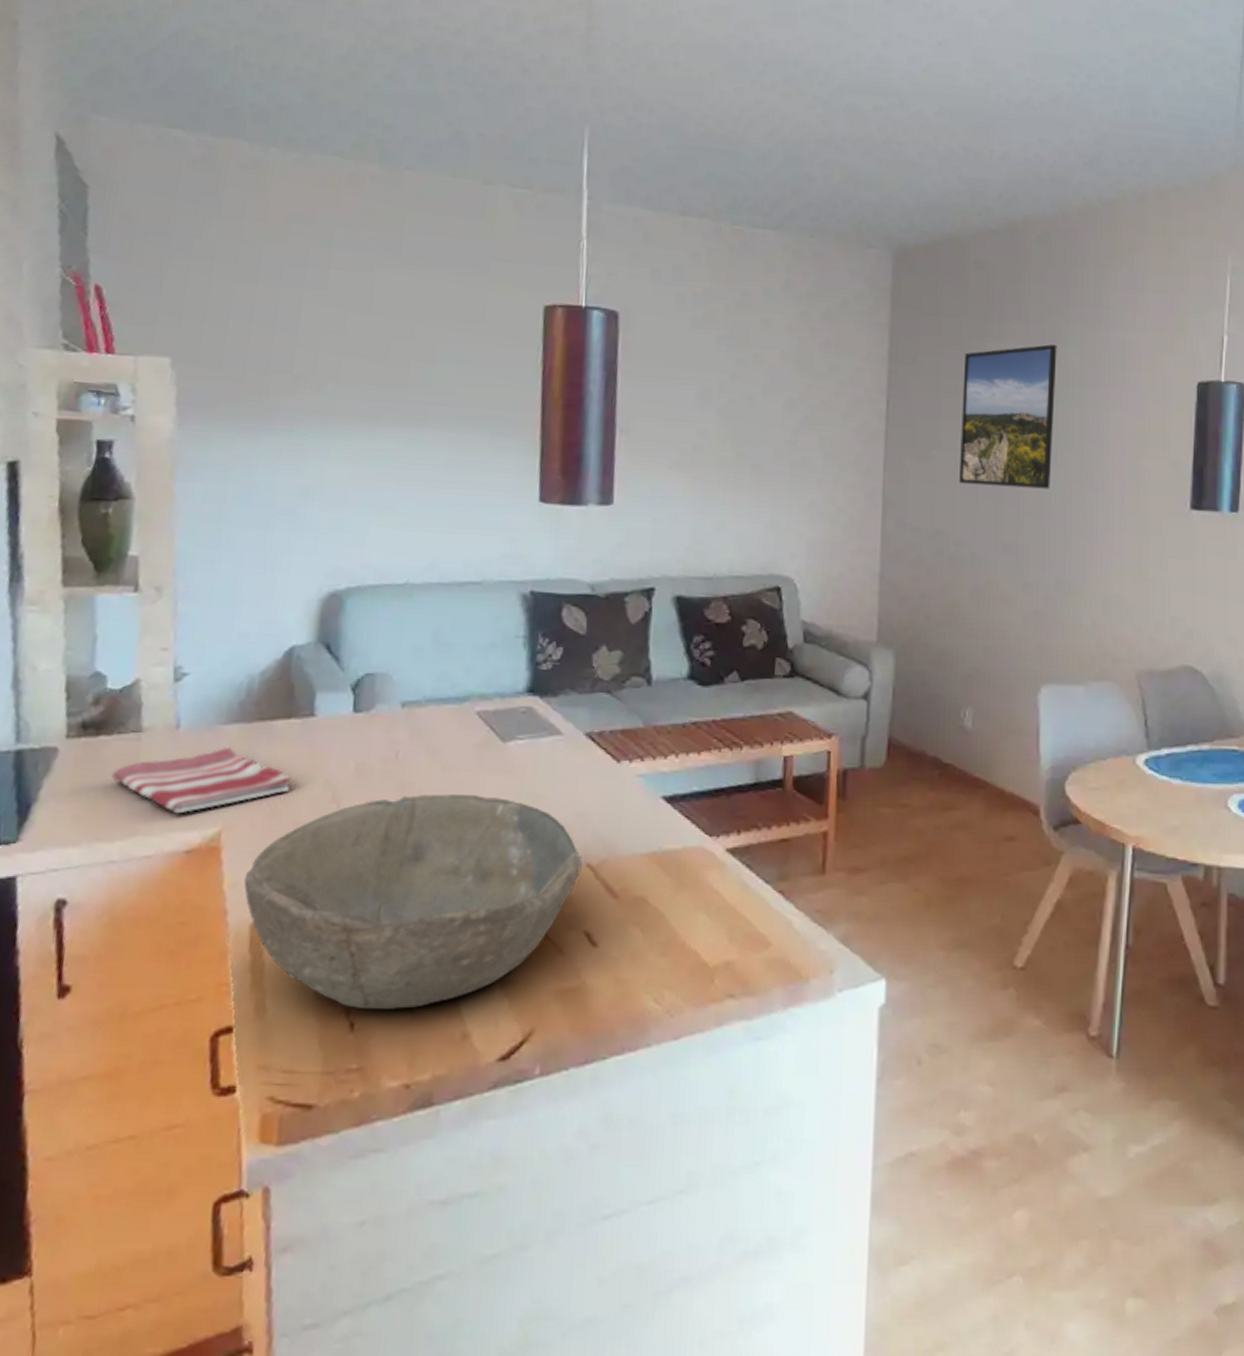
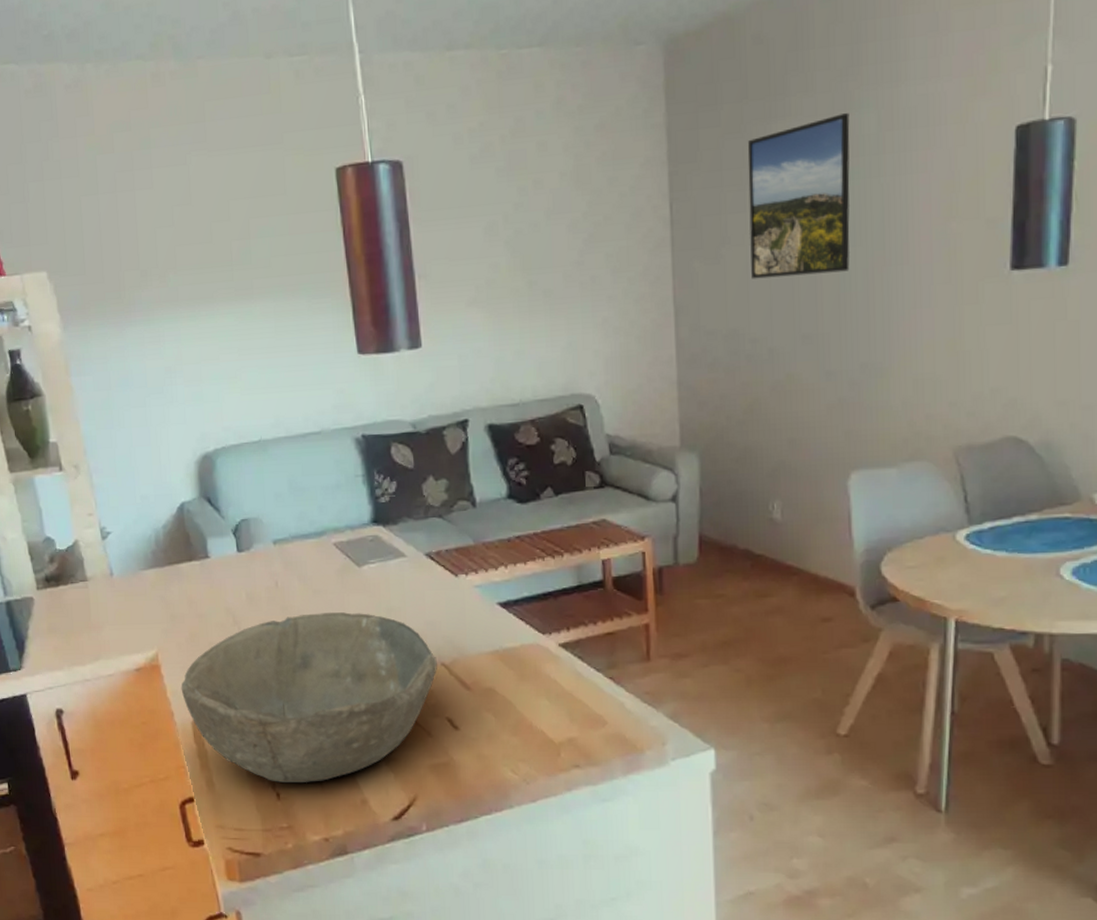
dish towel: present [111,747,292,814] -> none [73,587,201,642]

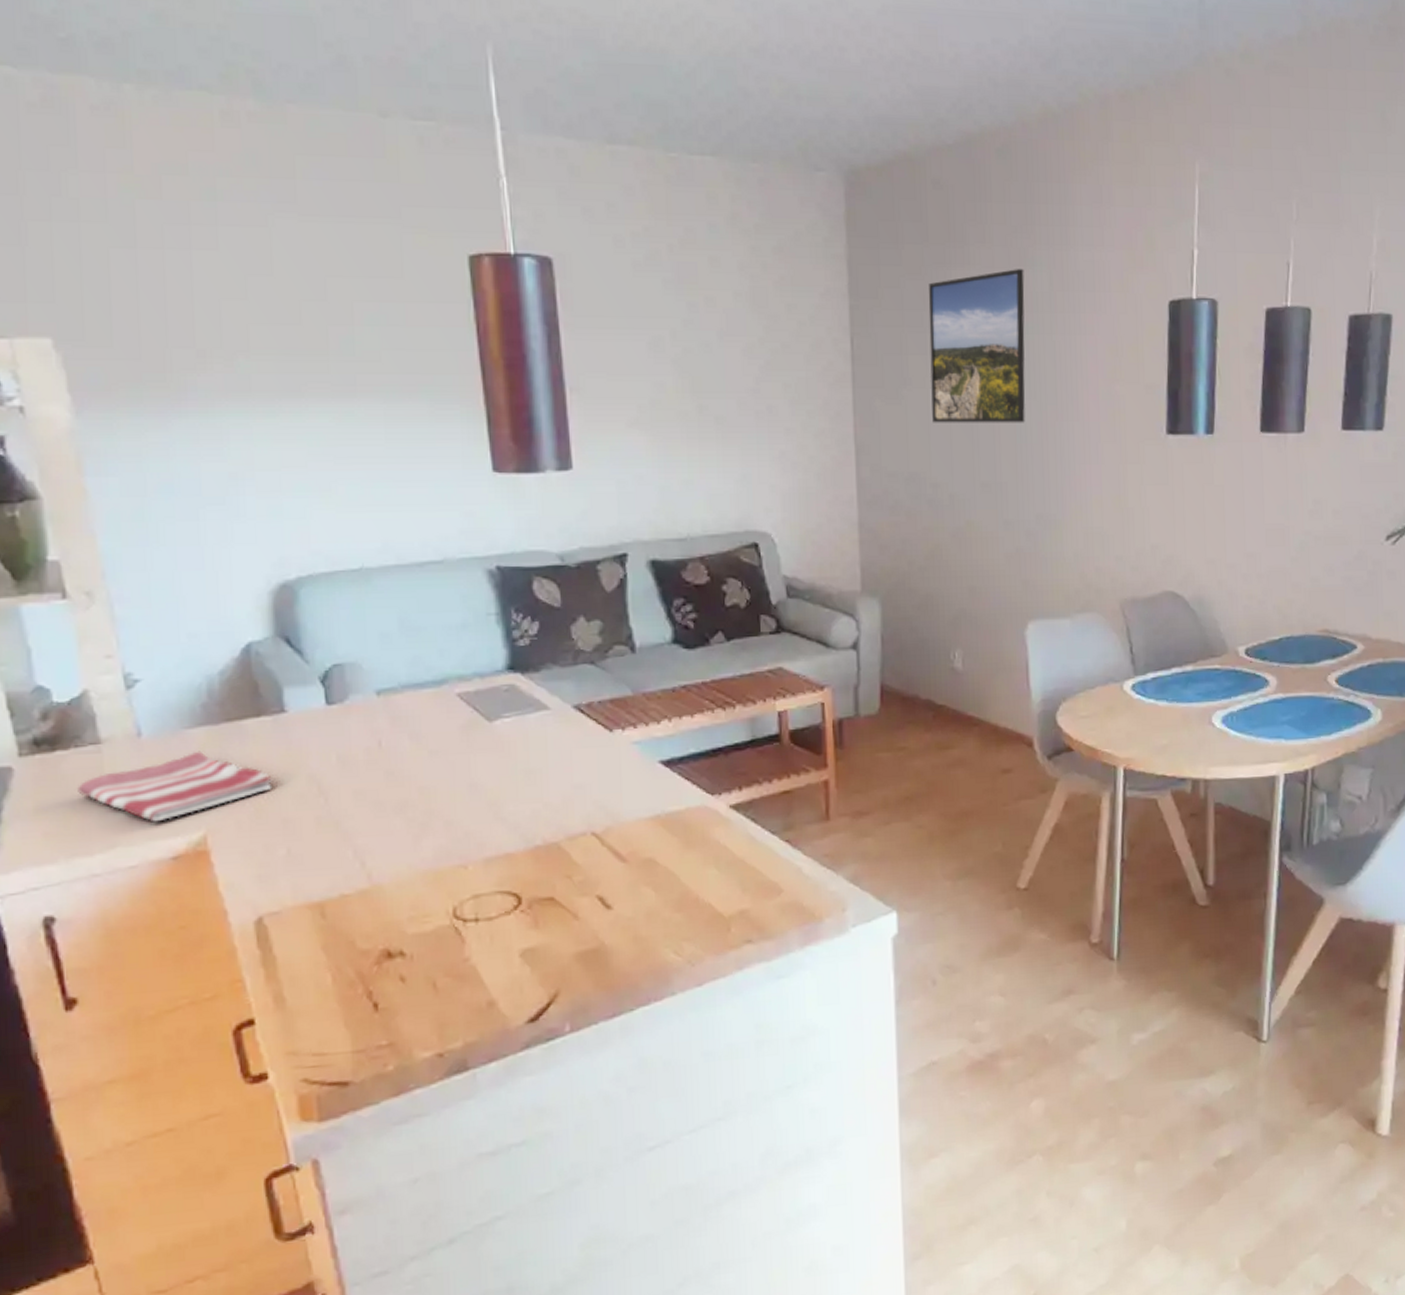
dish towel: none [73,587,201,642] -> present [76,751,273,822]
bowl: present [181,612,437,782] -> none [239,776,586,990]

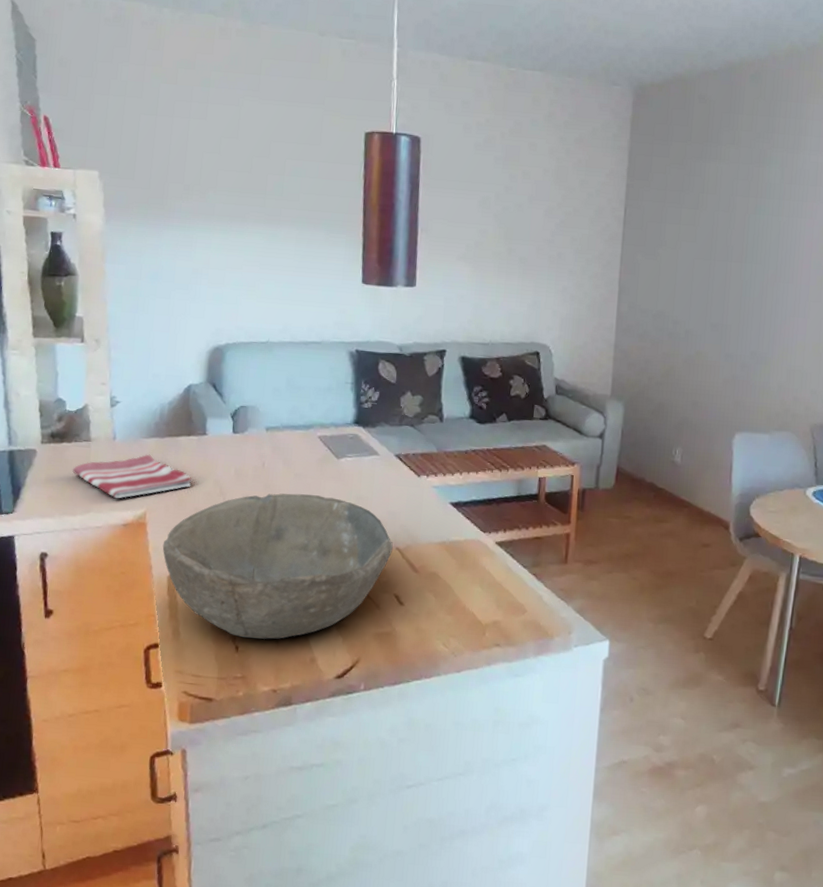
bowl: none [239,776,586,990] -> present [162,493,393,639]
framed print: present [928,269,1025,423] -> none [679,165,762,281]

